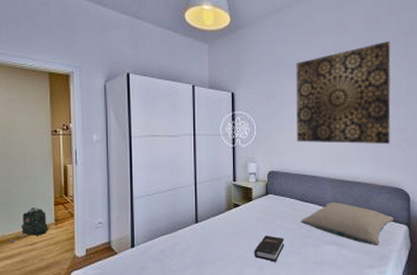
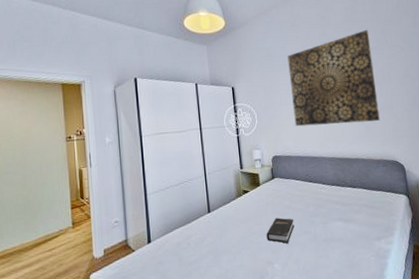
backpack: present [10,208,58,244] -> none [28,213,75,252]
pillow: present [300,203,394,245] -> none [307,179,393,218]

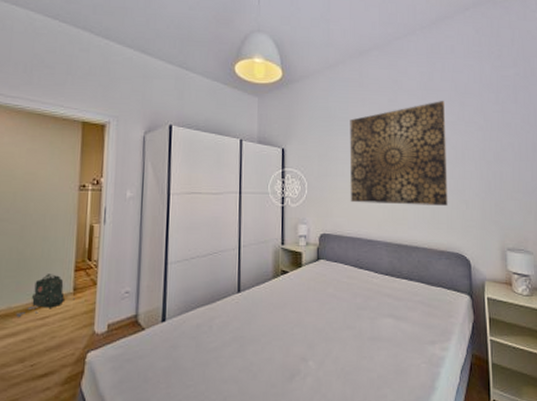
backpack: none [28,213,75,252] -> present [16,274,76,318]
hardback book: present [266,217,295,244] -> none [303,307,337,338]

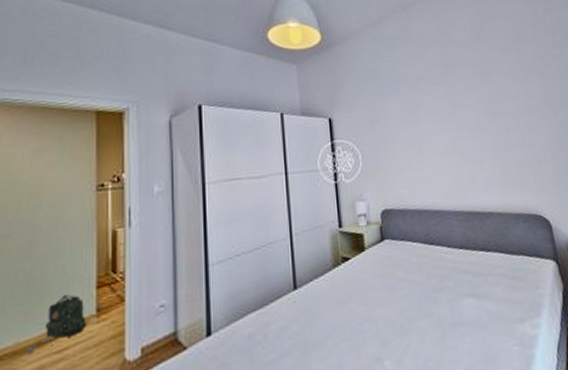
wall art: present [349,101,448,206] -> none [400,50,518,171]

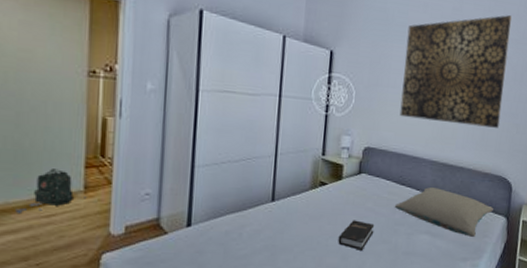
hardback book: none [373,294,412,331] -> present [338,220,375,250]
wall art: none [400,50,518,171] -> present [399,15,512,128]
pillow: none [427,240,538,292] -> present [394,187,493,237]

